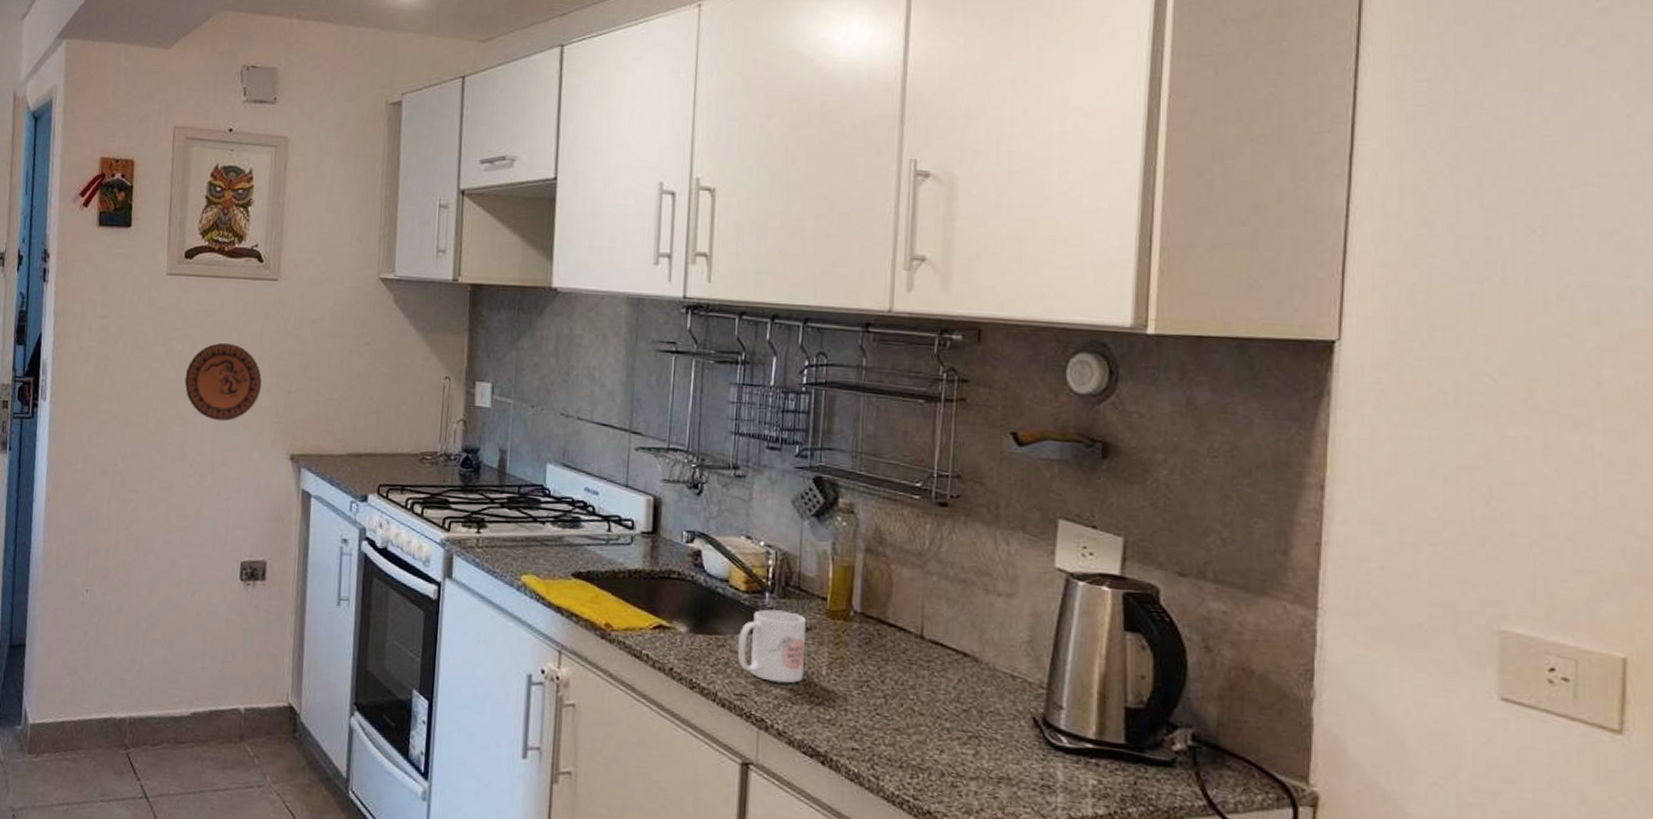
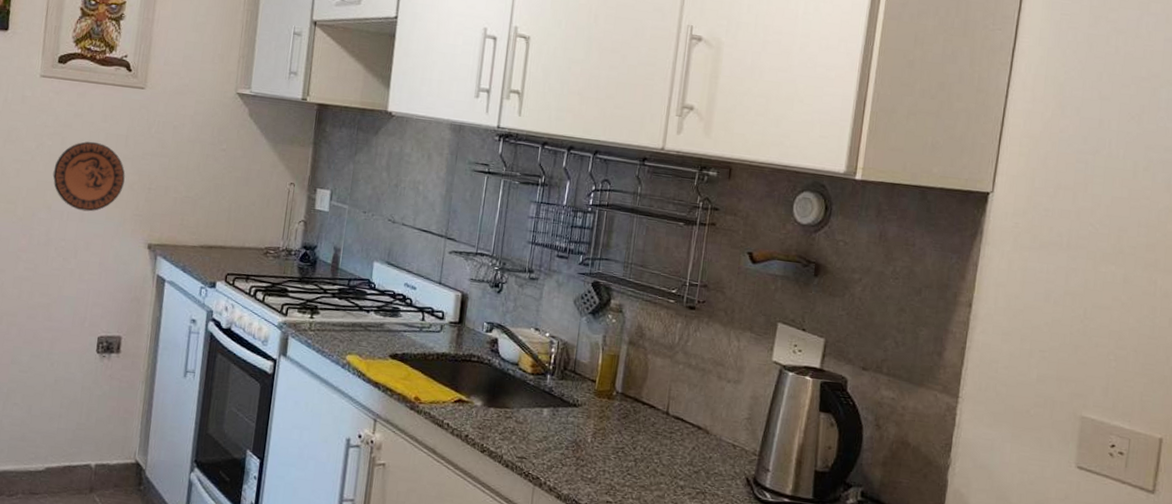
mug: present [737,609,807,684] -> none [521,388,579,449]

